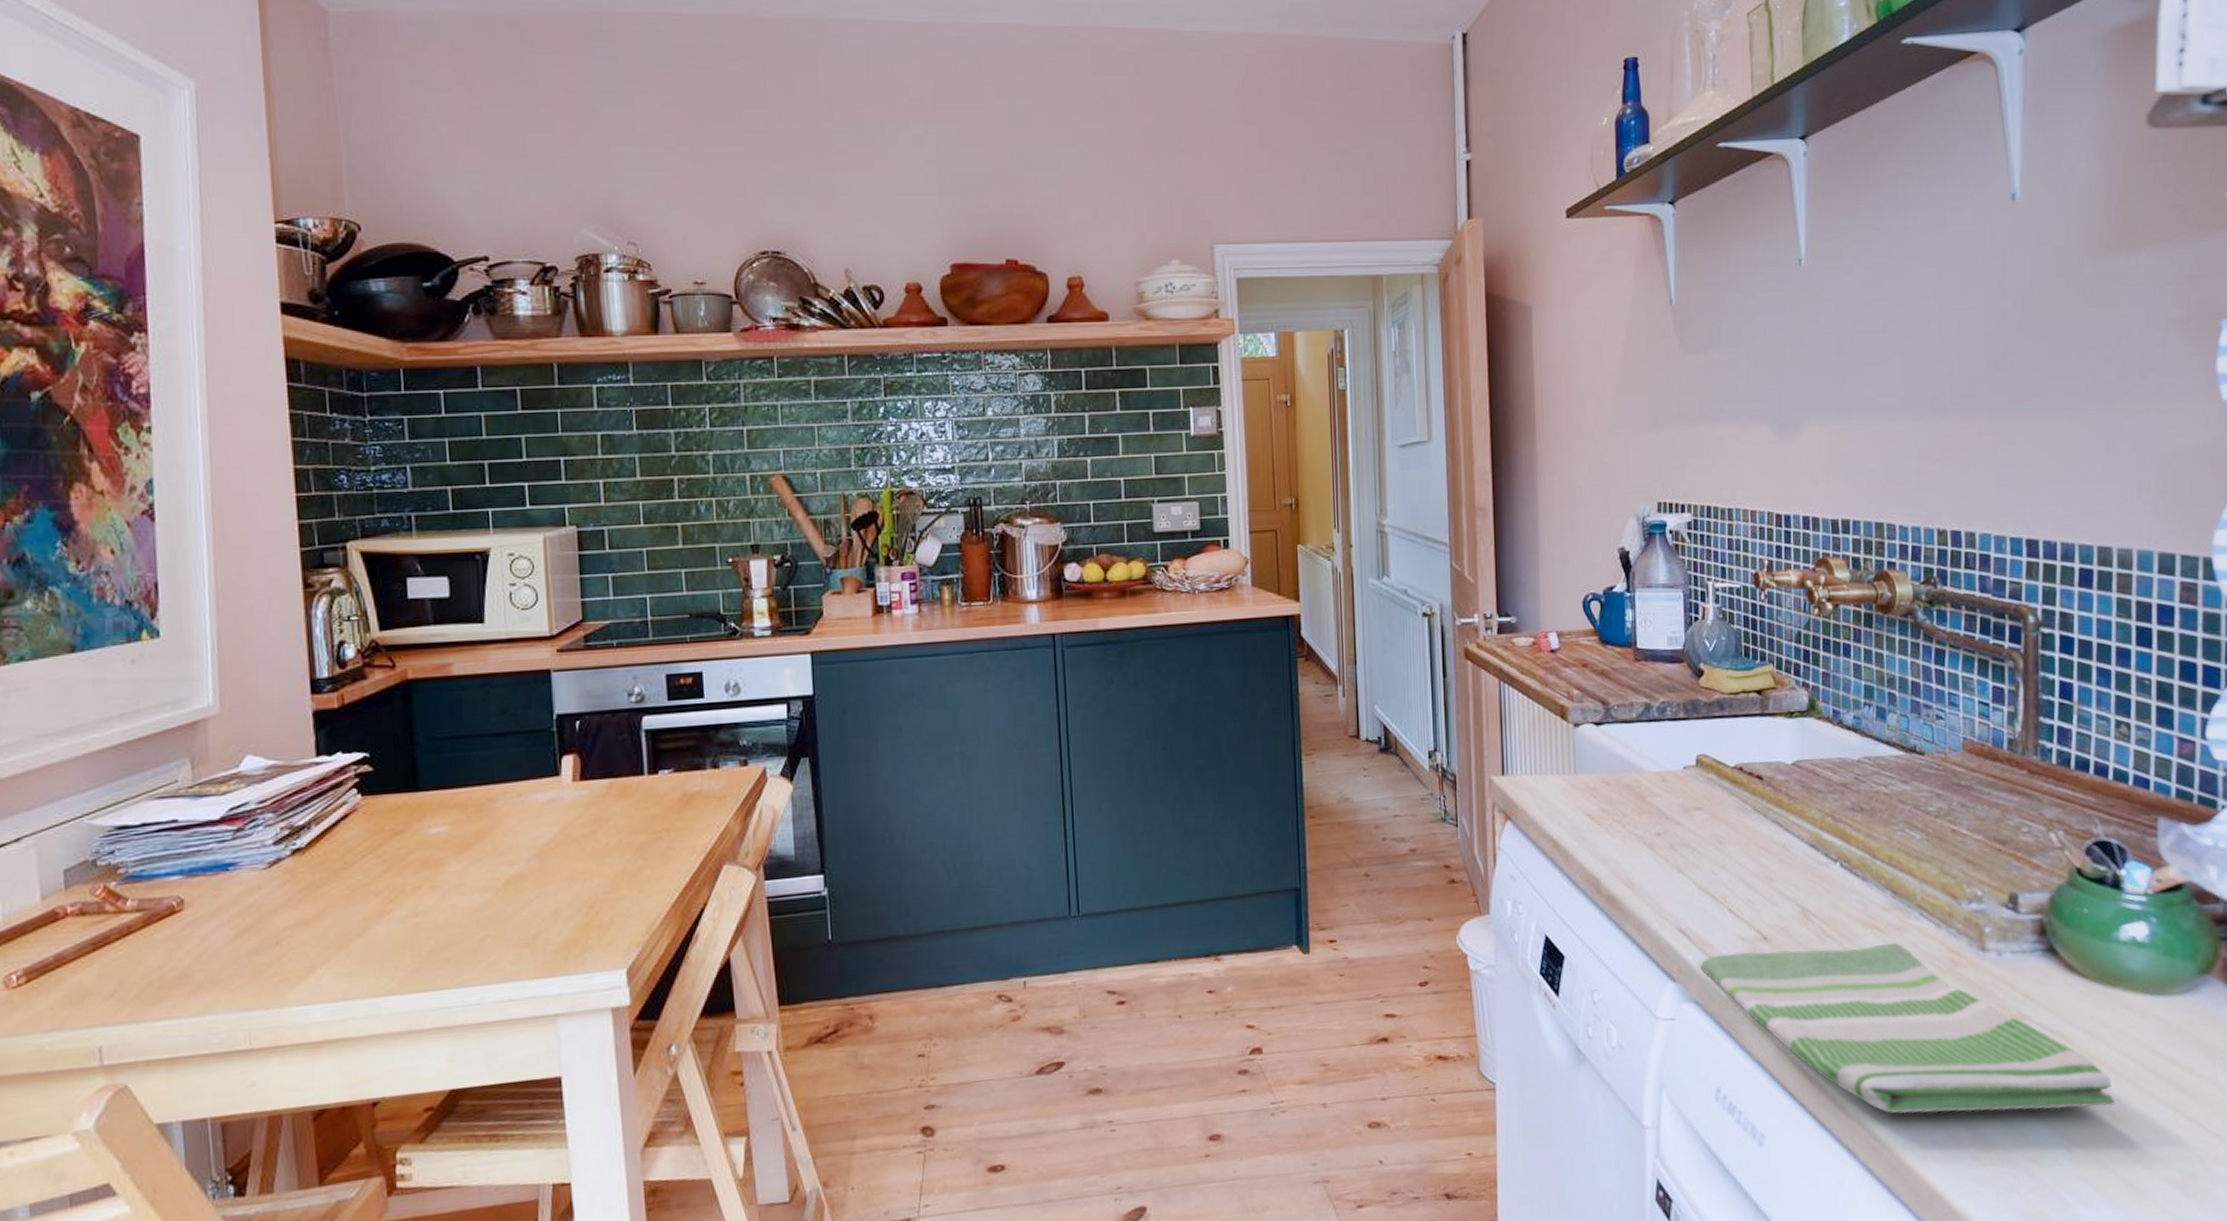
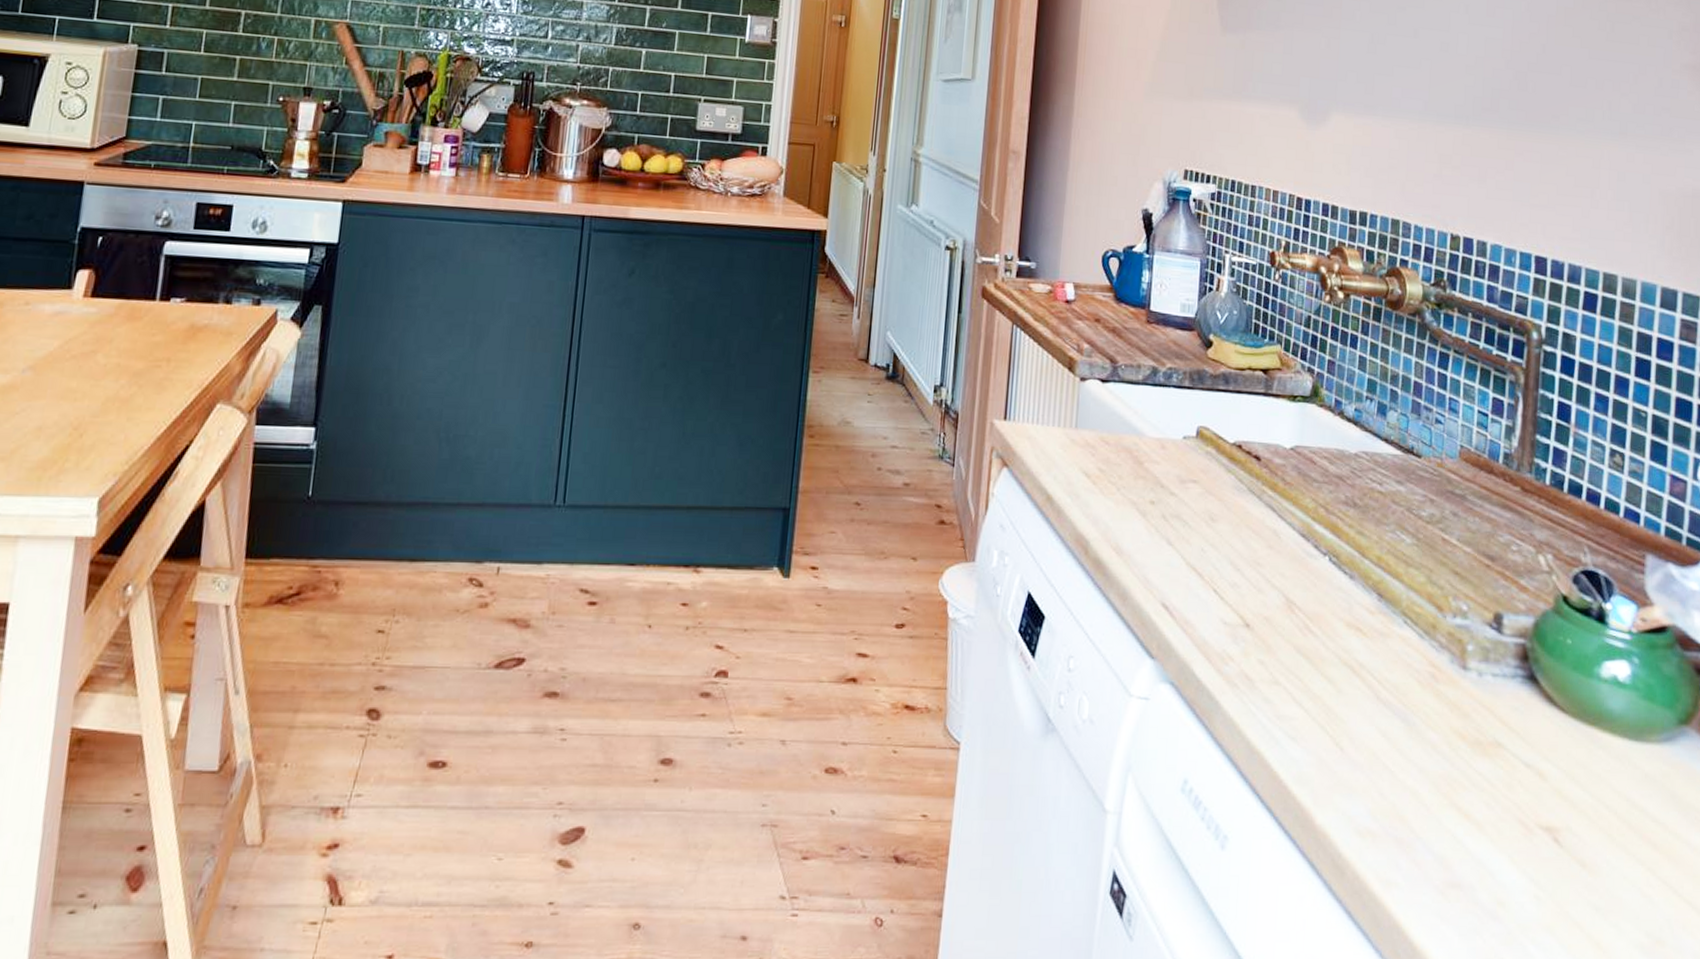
dish towel: present [1700,943,2115,1114] -> none [1180,637,1586,853]

